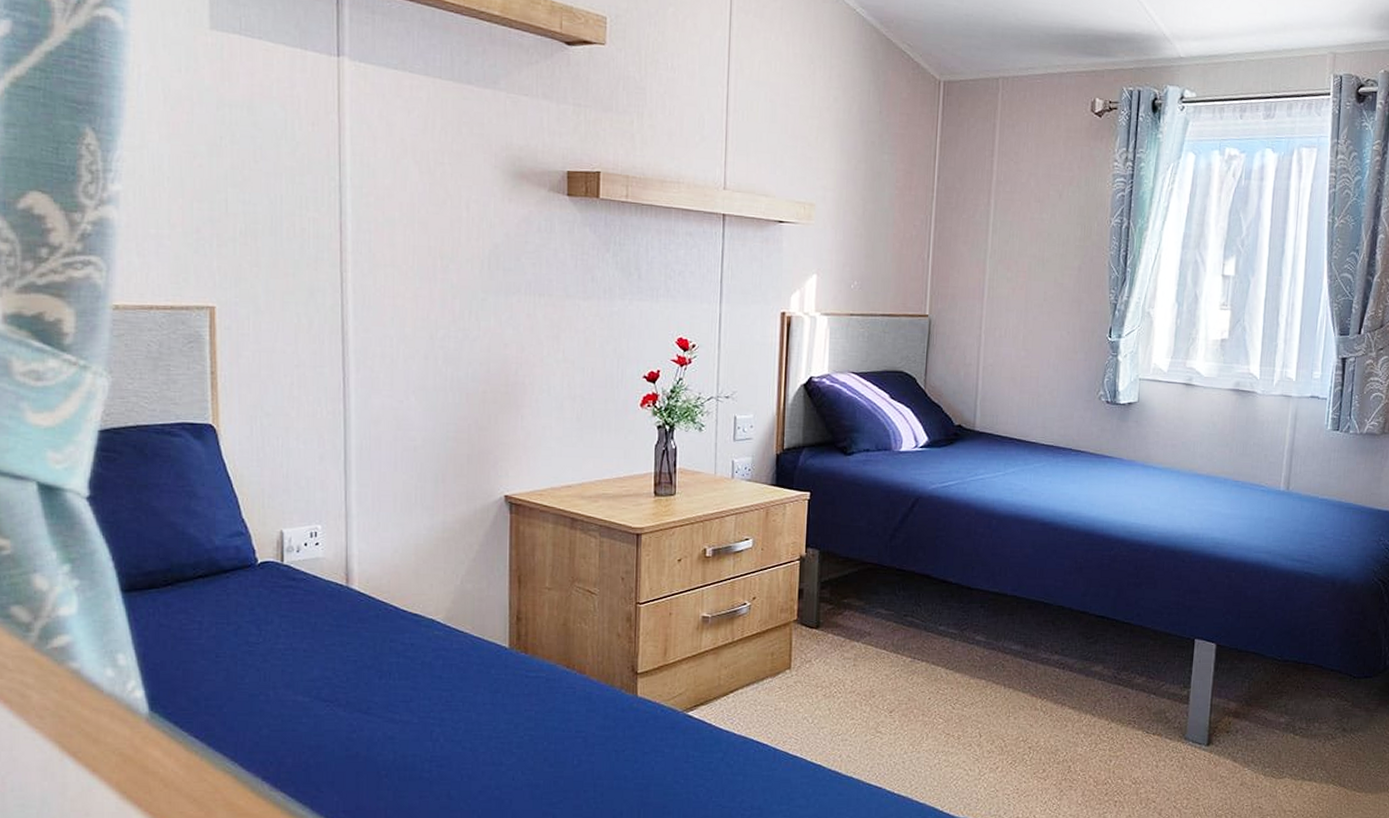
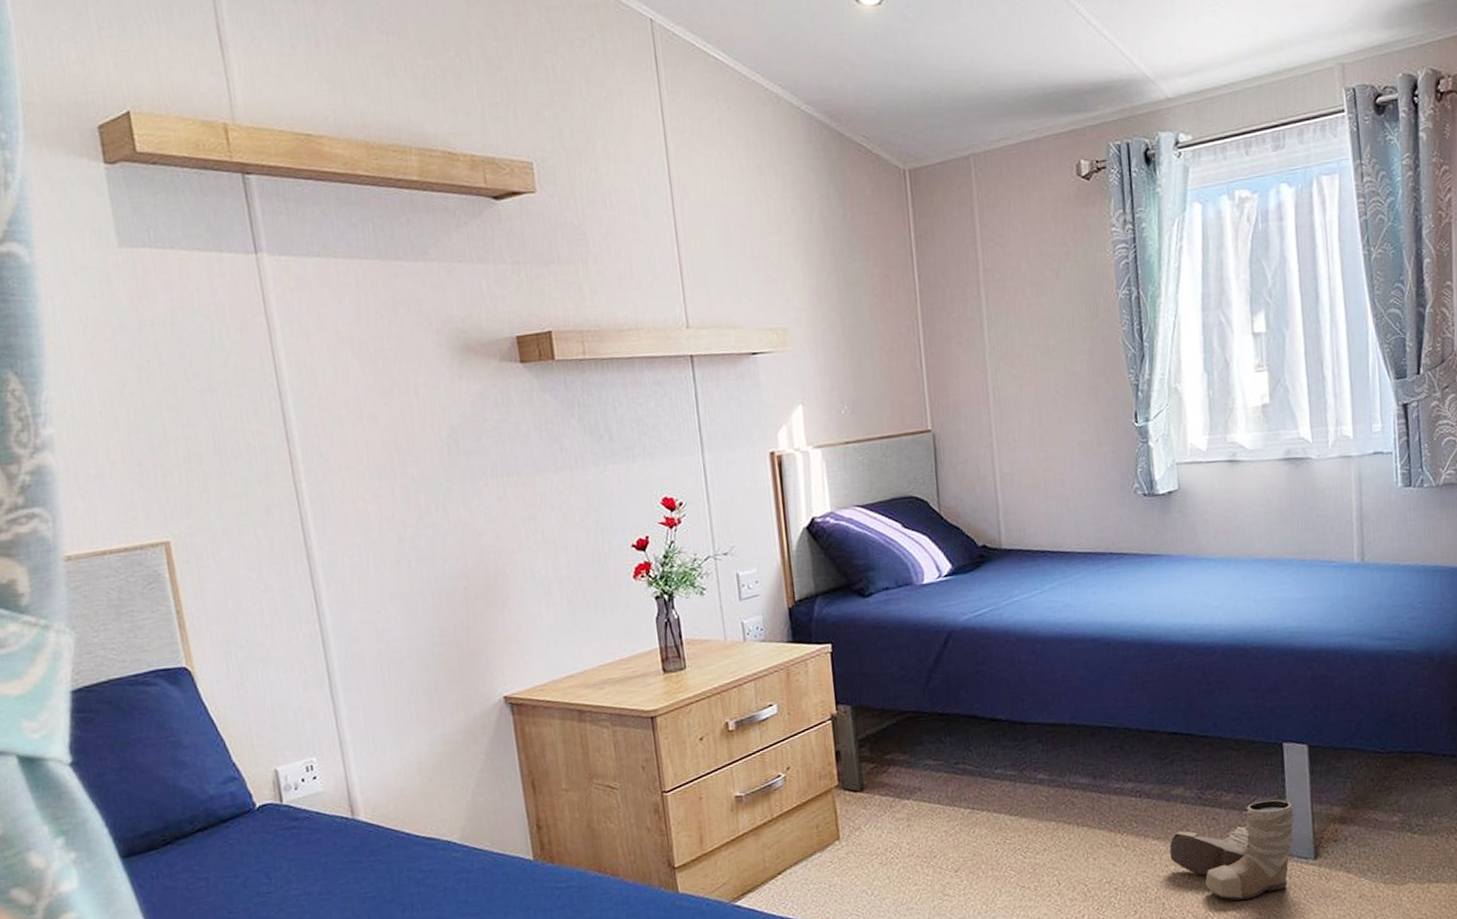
boots: none [1082,688,1197,773] -> present [1169,799,1296,901]

